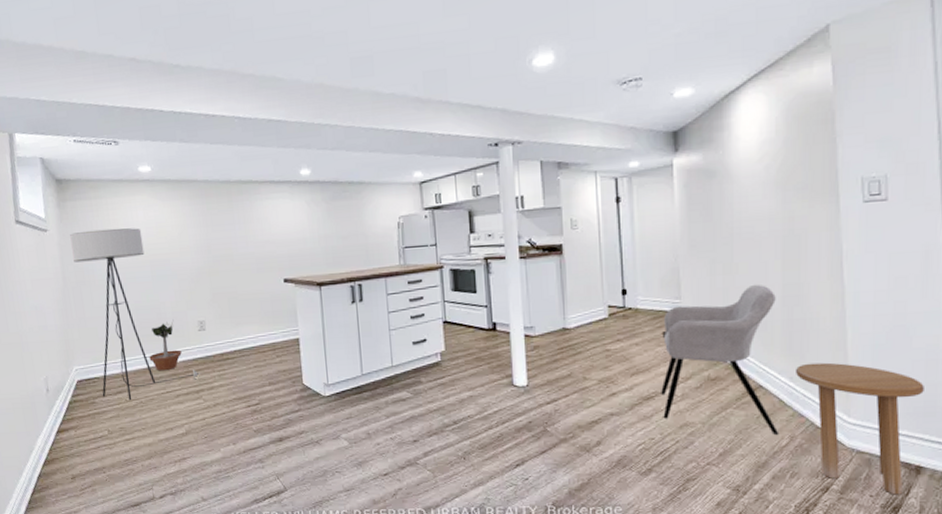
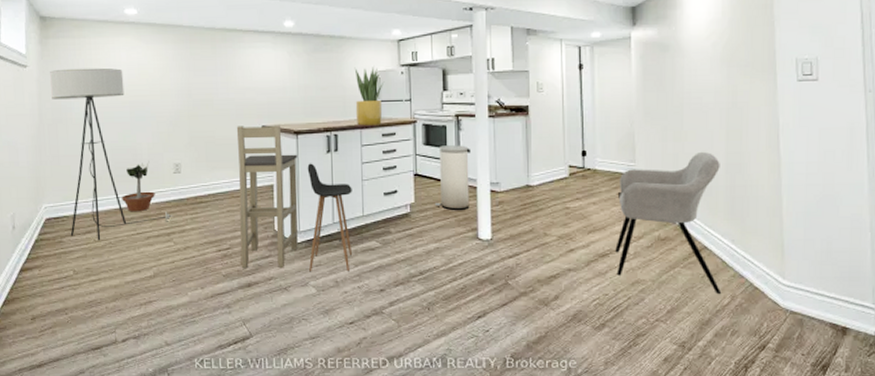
bar stool: none [258,277,328,424] -> present [236,125,298,269]
bar stool: none [332,315,382,425] -> present [307,163,352,272]
planter: none [375,212,408,274] -> present [354,66,385,126]
pedal bin: none [465,289,503,357] -> present [434,145,472,210]
side table: present [796,362,924,495] -> none [737,227,849,354]

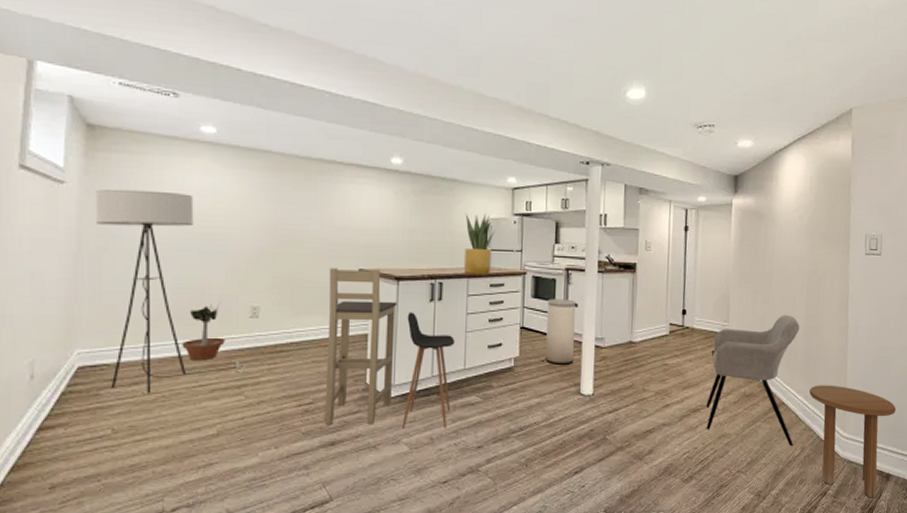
side table: none [737,227,849,354] -> present [809,385,896,498]

